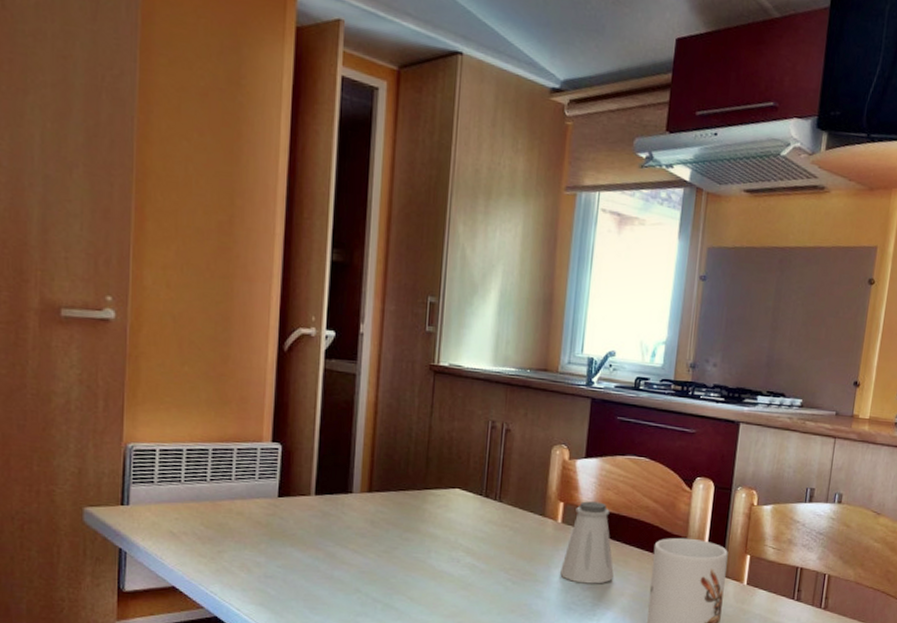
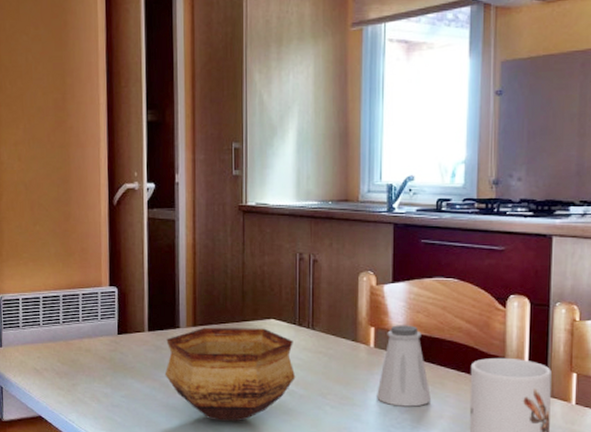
bowl: none [331,494,478,597] -> present [164,327,296,422]

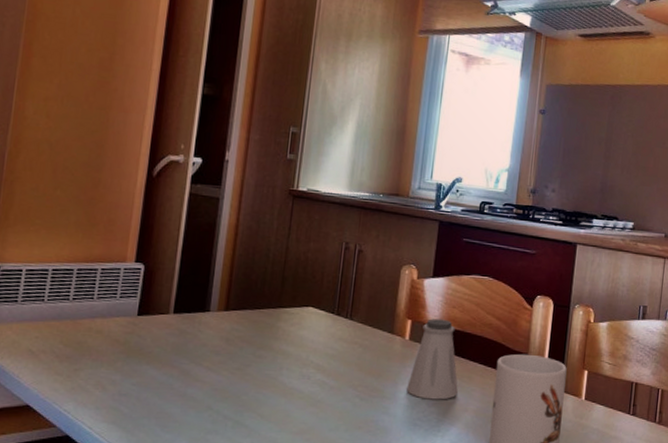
bowl: present [164,327,296,422] -> none [186,312,330,414]

